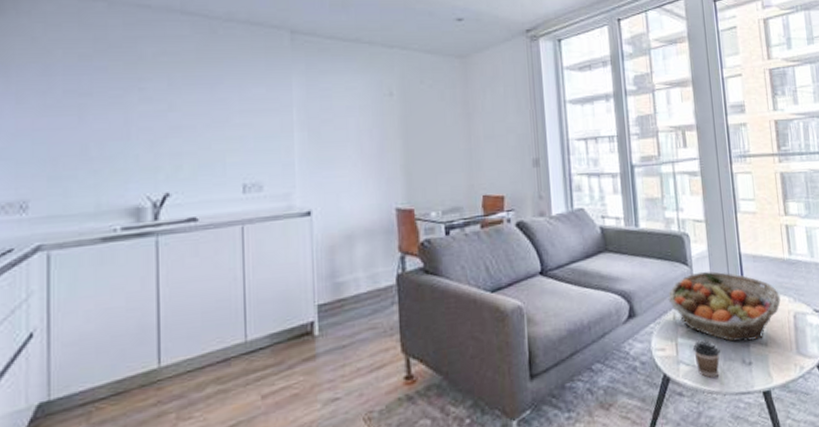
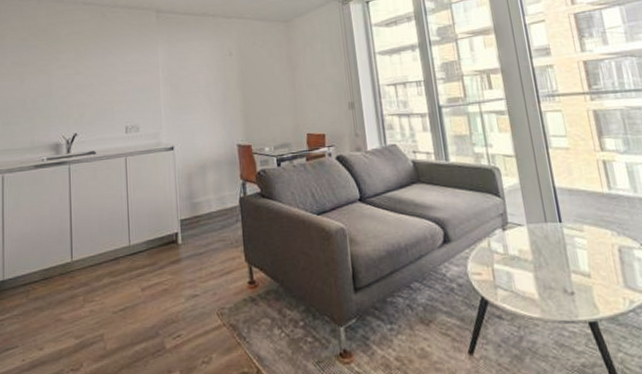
fruit basket: present [668,271,781,342] -> none [482,202,603,272]
coffee cup: present [693,339,720,378] -> none [510,267,539,304]

